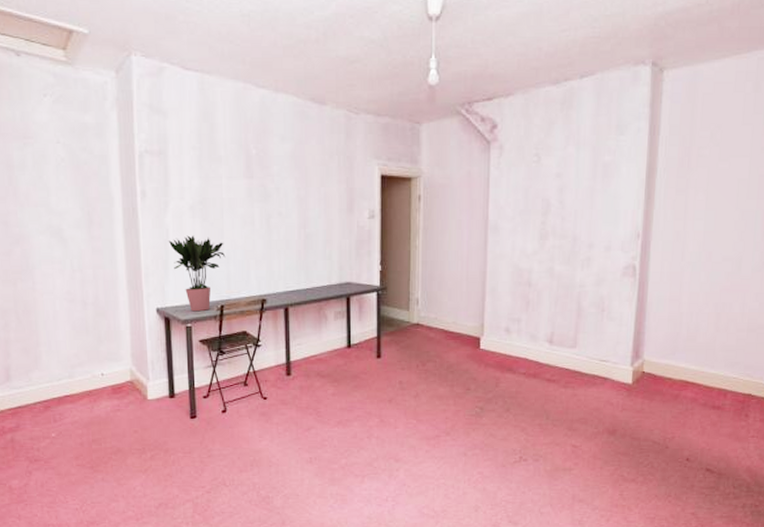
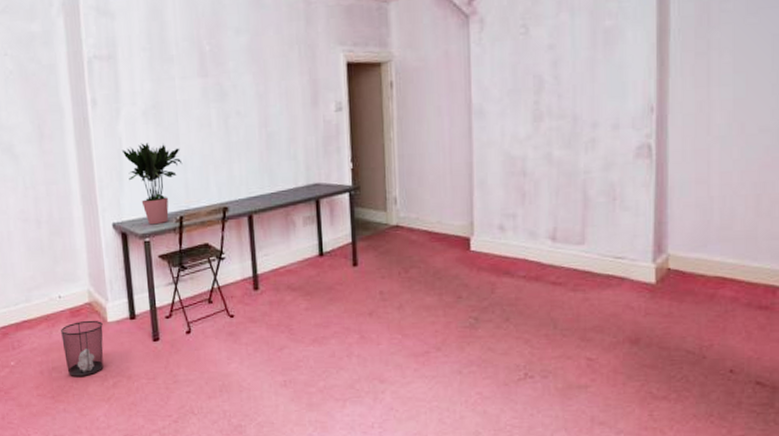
waste bin: none [102,397,143,450] -> present [61,320,104,378]

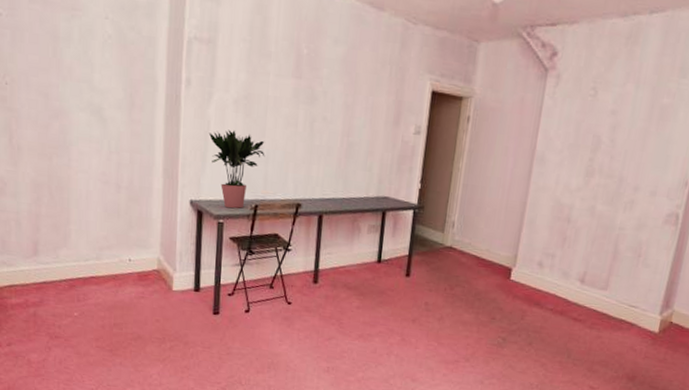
waste bin: present [61,320,104,378] -> none [126,285,168,337]

